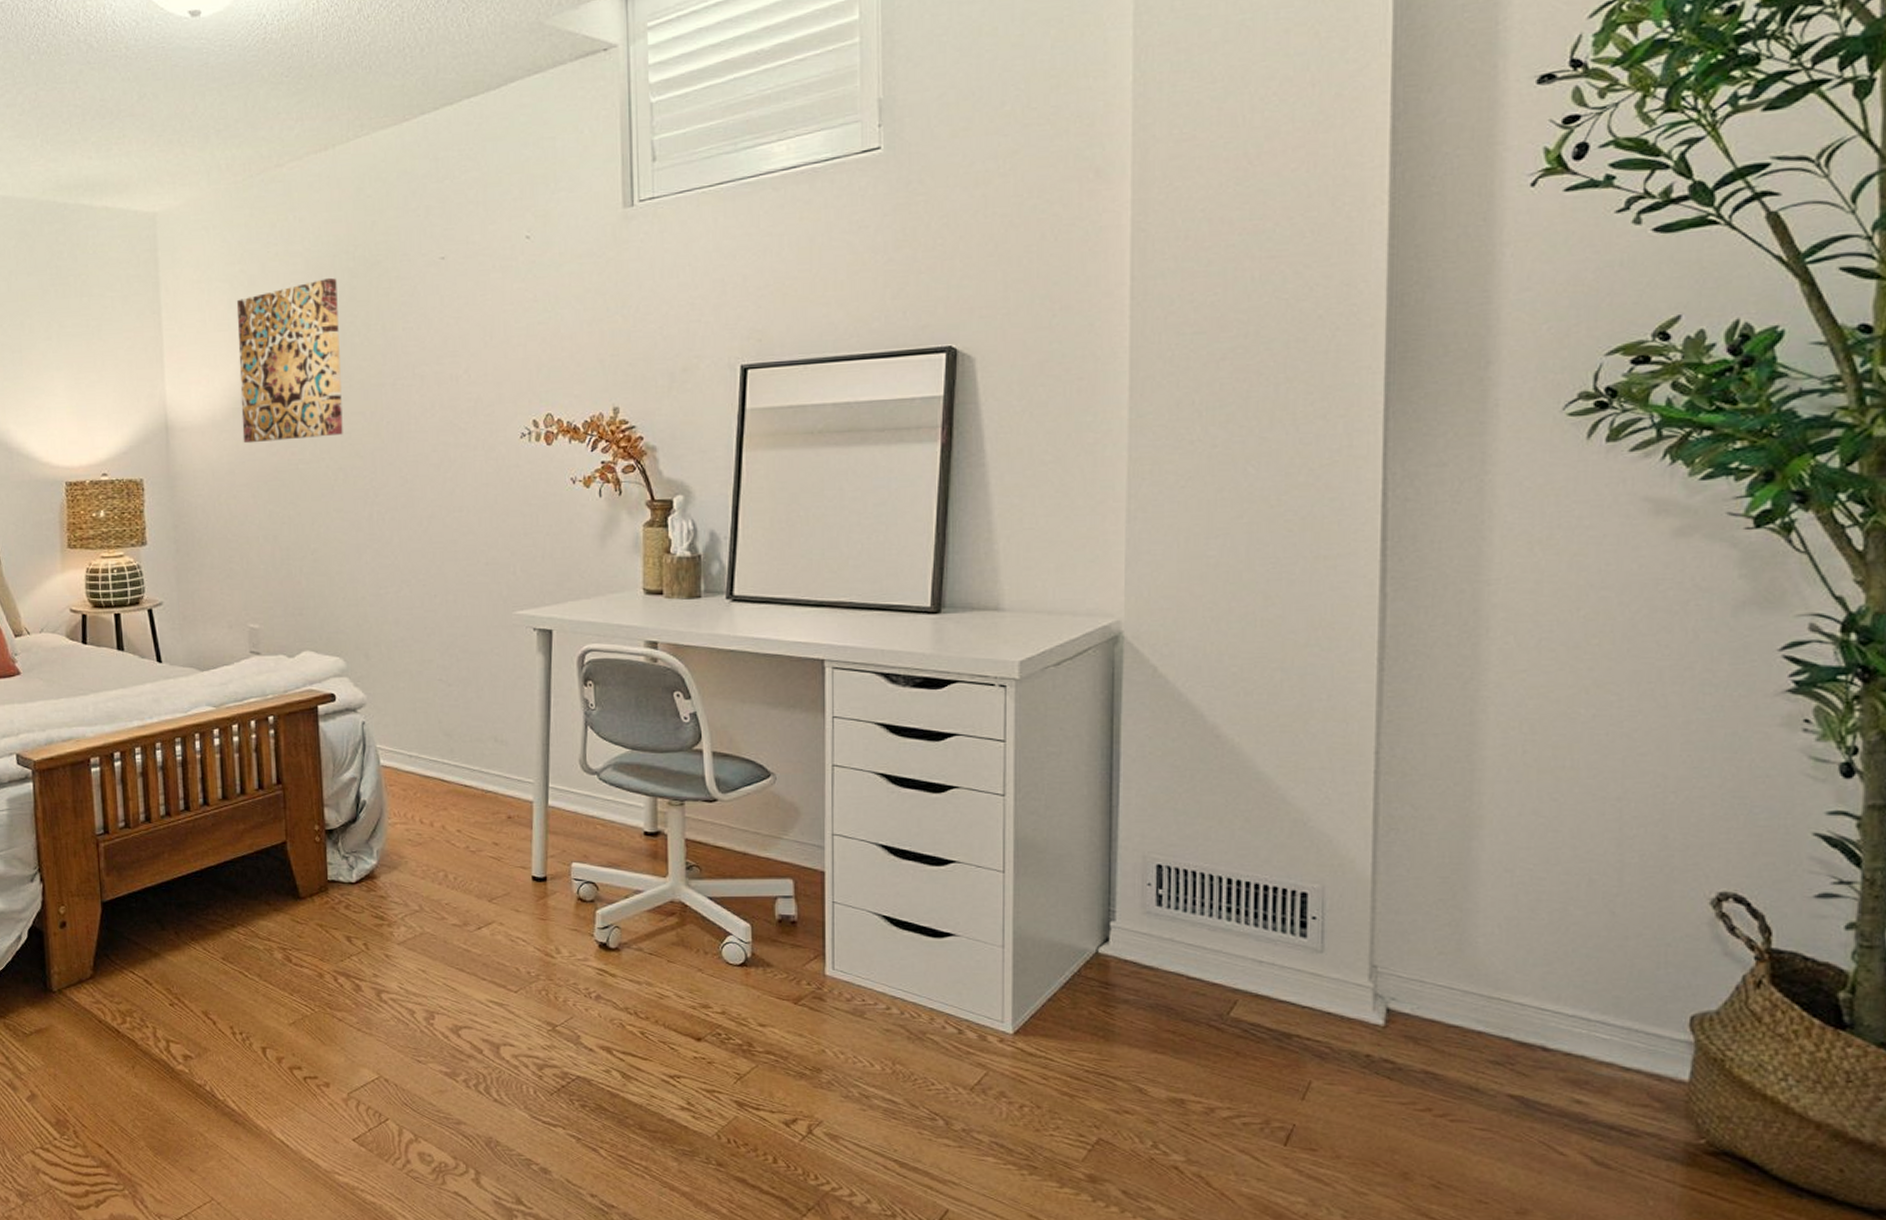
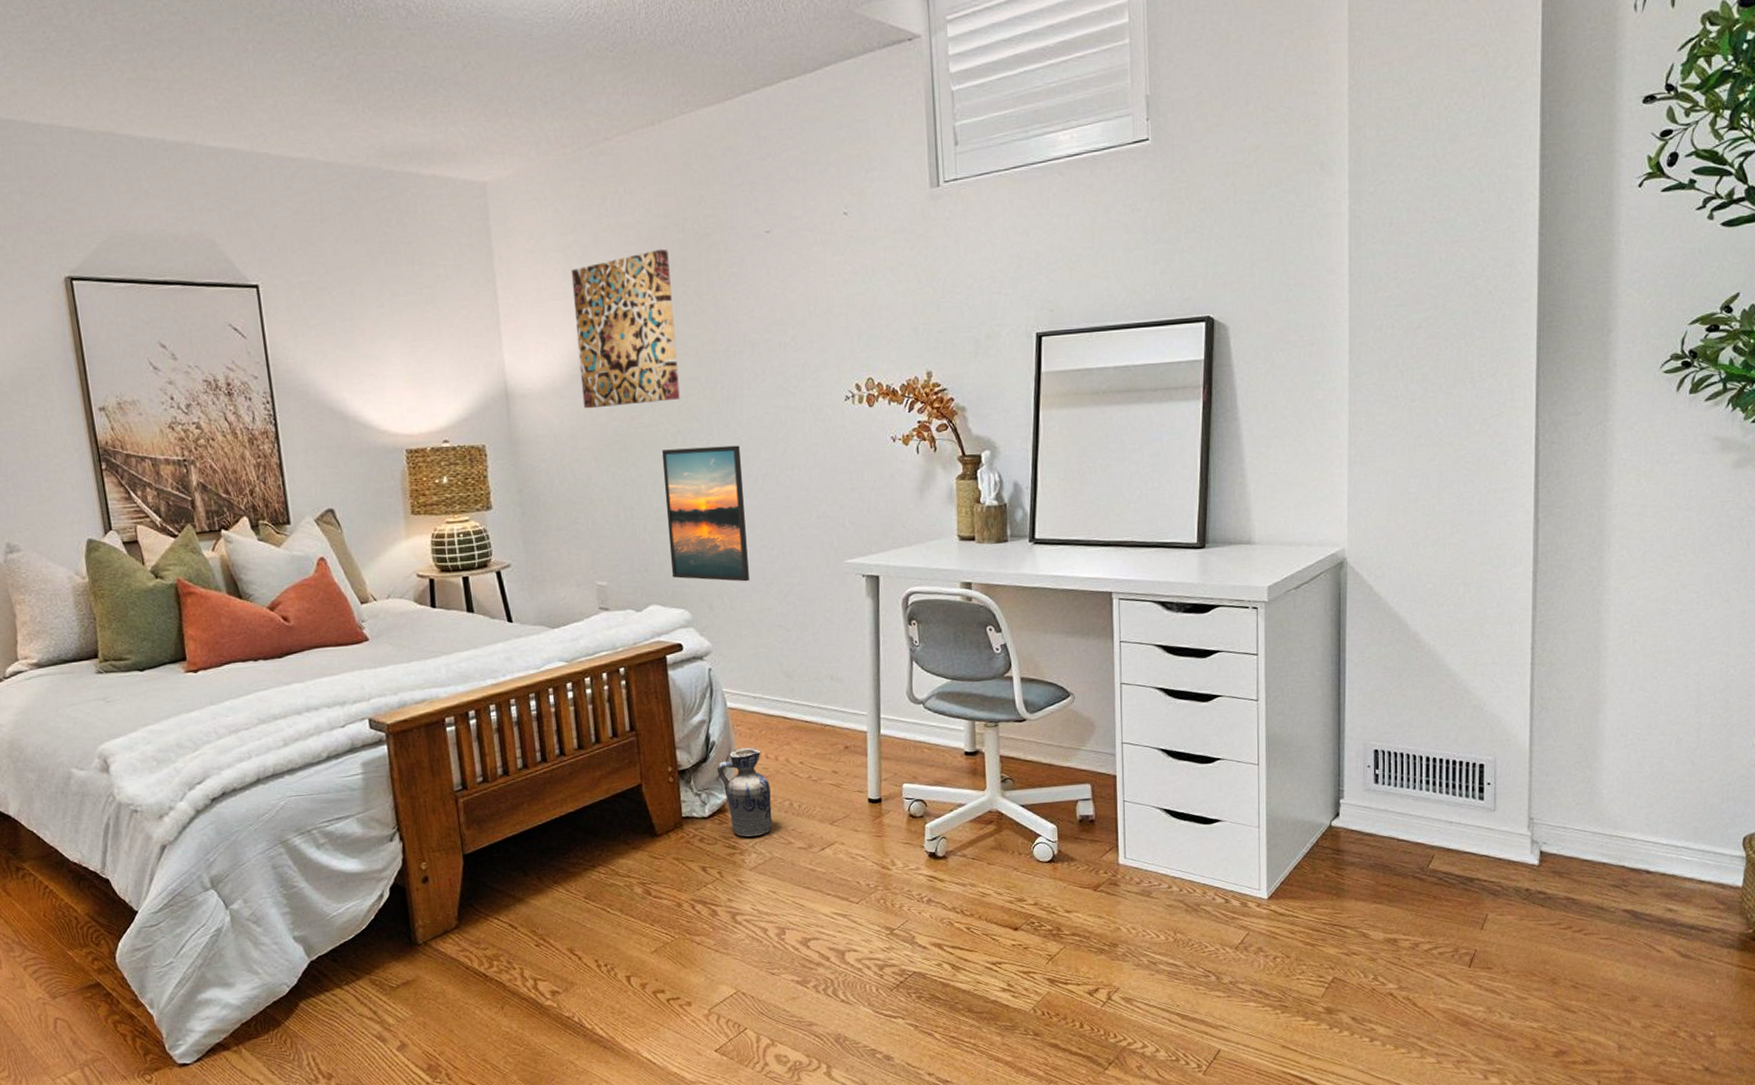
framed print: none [321,484,409,631] -> present [661,445,749,582]
ceramic jug: none [366,810,425,907] -> present [717,747,773,837]

